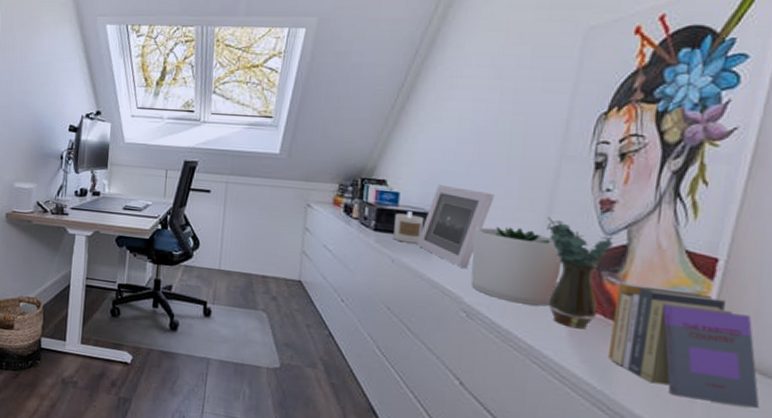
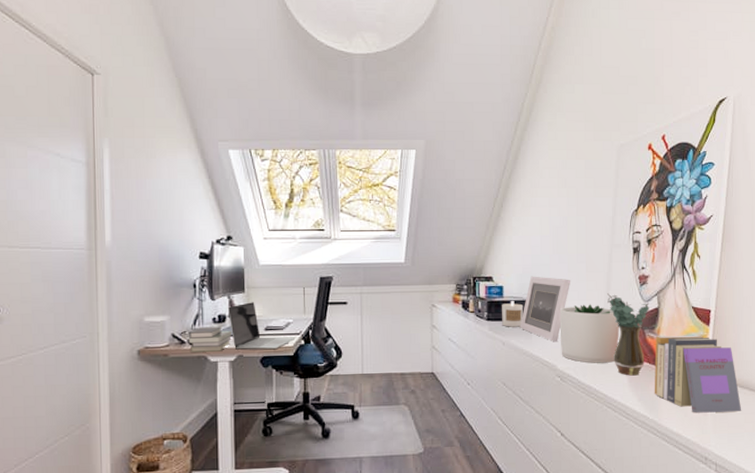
books: none [50,198,91,225] -> present [188,326,232,352]
laptop: none [89,179,153,231] -> present [227,302,296,350]

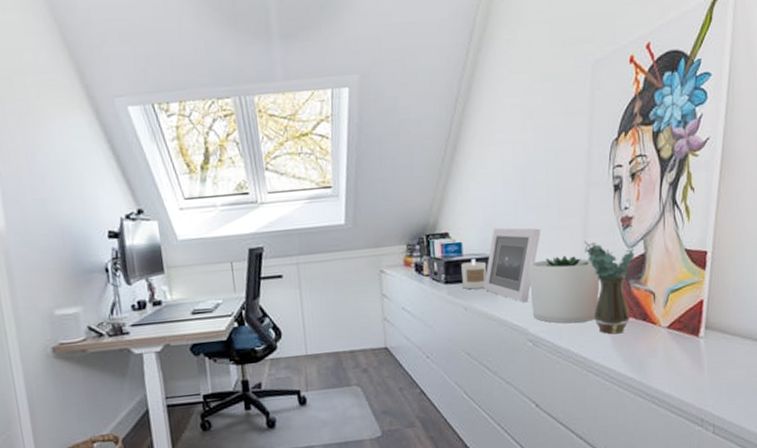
books: present [188,326,232,352] -> none [106,314,155,345]
laptop: present [227,302,296,350] -> none [146,283,228,339]
books: present [654,335,742,413] -> none [641,282,744,371]

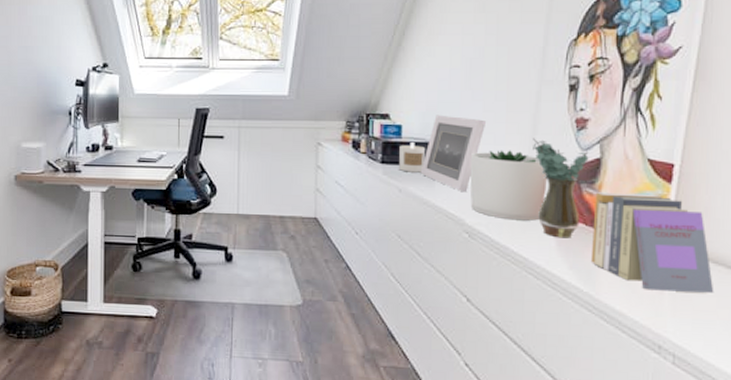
books: none [641,282,744,371] -> present [590,192,714,293]

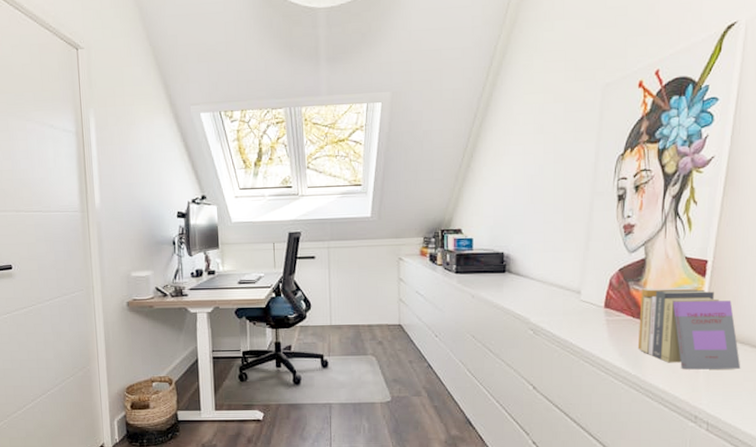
candle: present [399,143,426,173] -> none [471,253,495,280]
picture frame: present [420,115,487,193] -> none [490,227,547,295]
planter: present [469,150,547,221] -> none [533,255,599,317]
vase: present [533,138,589,239] -> none [587,244,635,330]

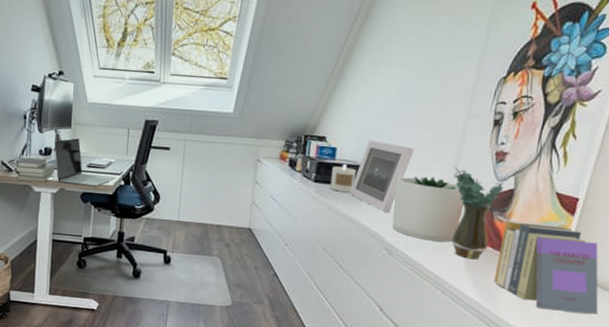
books: none [170,280,209,304] -> present [15,157,56,183]
laptop: none [204,257,267,303] -> present [53,138,116,187]
candle: none [471,253,495,280] -> present [330,164,357,193]
picture frame: none [490,227,547,295] -> present [349,140,415,213]
planter: none [533,255,599,317] -> present [392,176,464,242]
vase: none [587,244,635,330] -> present [451,167,504,260]

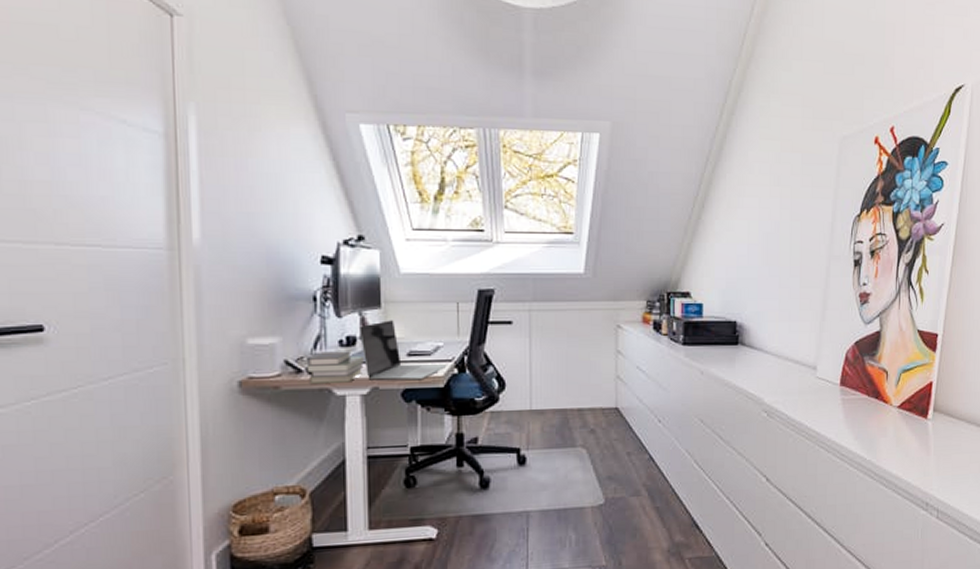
candle: present [330,164,357,193] -> none [701,322,727,353]
picture frame: present [349,140,415,213] -> none [721,292,783,371]
planter: present [392,176,464,242] -> none [767,326,835,396]
vase: present [451,167,504,260] -> none [823,313,871,410]
books: present [493,220,599,315] -> none [872,363,968,453]

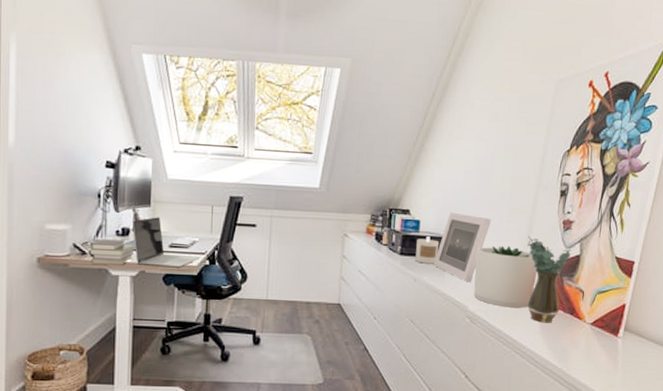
candle: none [701,322,727,353] -> present [415,237,440,264]
picture frame: none [721,292,783,371] -> present [433,212,492,283]
planter: none [767,326,835,396] -> present [473,245,537,308]
vase: none [823,313,871,410] -> present [527,236,571,323]

